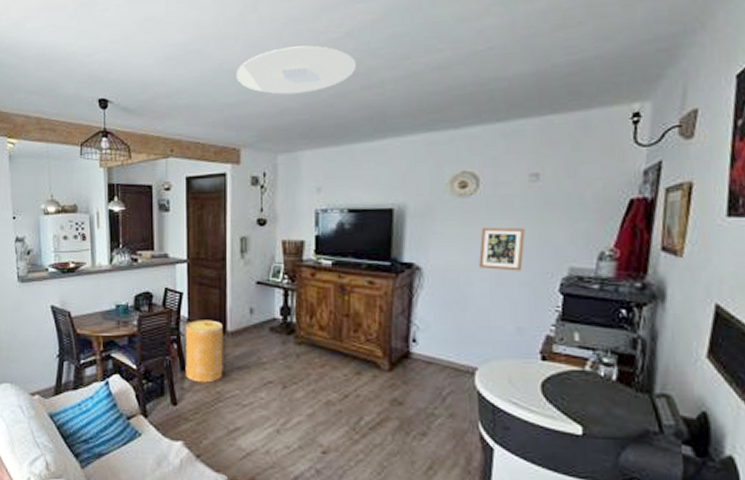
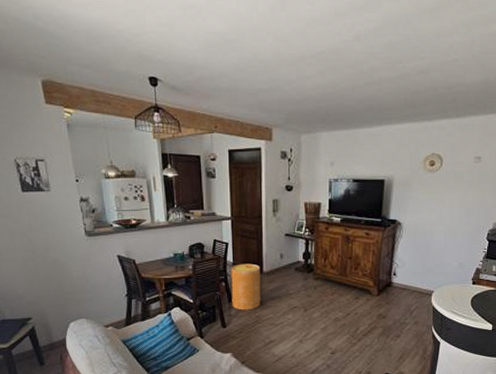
ceiling light: present [236,45,357,95] -> none [268,44,362,85]
picture frame: present [479,227,525,271] -> none [439,194,469,225]

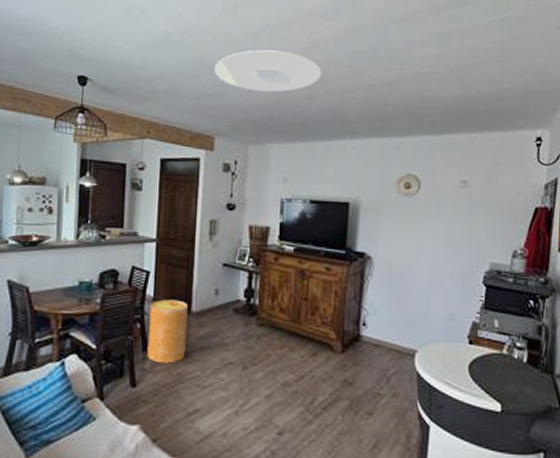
ceiling light: none [268,44,362,85] -> present [215,50,322,92]

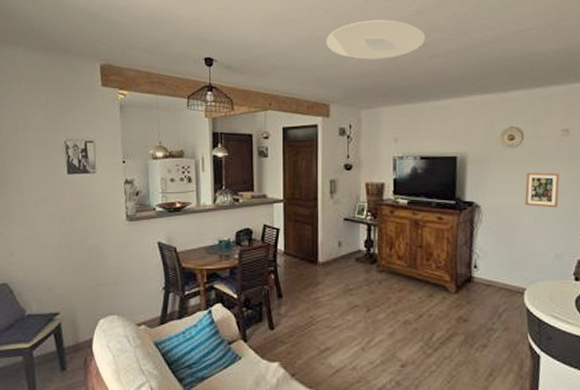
basket: present [147,299,188,364] -> none [281,252,315,309]
picture frame: none [420,224,456,264] -> present [525,172,560,208]

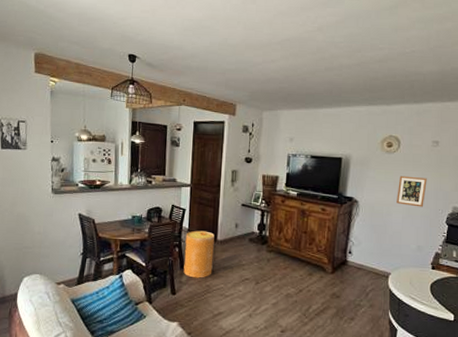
basket: none [281,252,315,309] -> present [183,230,214,278]
ceiling light: present [326,20,426,60] -> none [237,32,324,68]

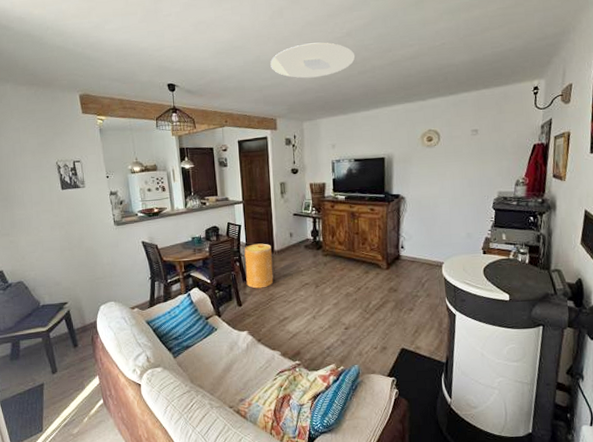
ceiling light: none [237,32,324,68] -> present [270,42,355,79]
picture frame: present [396,175,427,207] -> none [442,167,470,196]

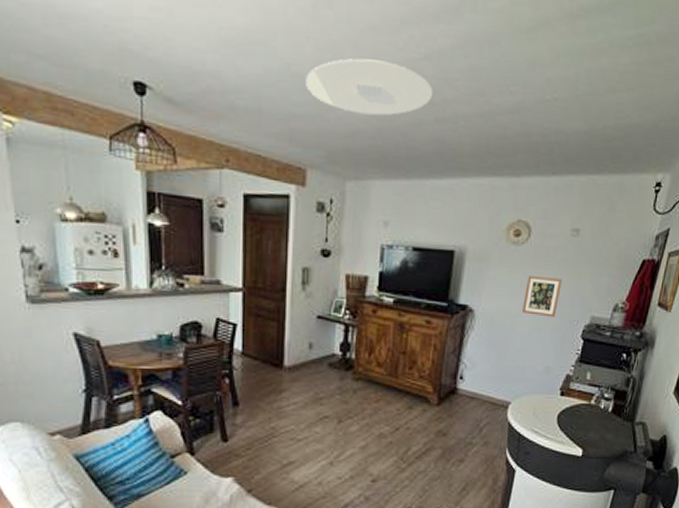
basket: present [244,243,274,289] -> none [238,353,280,419]
picture frame: none [442,167,470,196] -> present [522,275,562,318]

